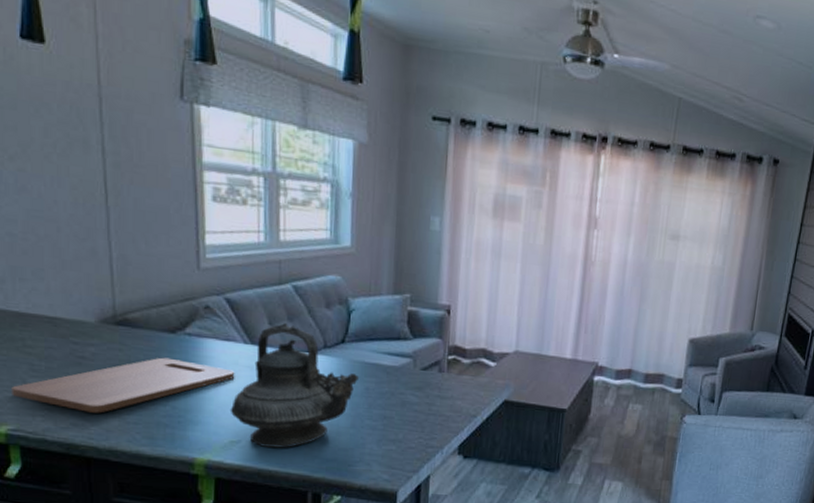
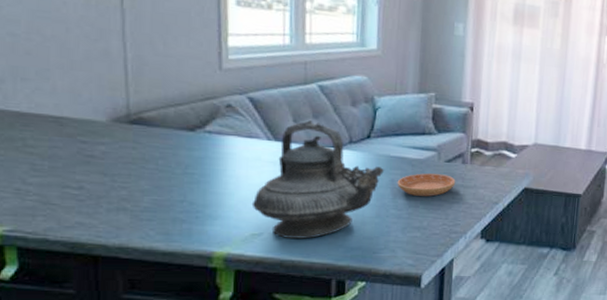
cutting board: present [12,357,235,413] -> none [9,154,258,211]
saucer: none [372,381,432,407] -> present [397,173,456,197]

